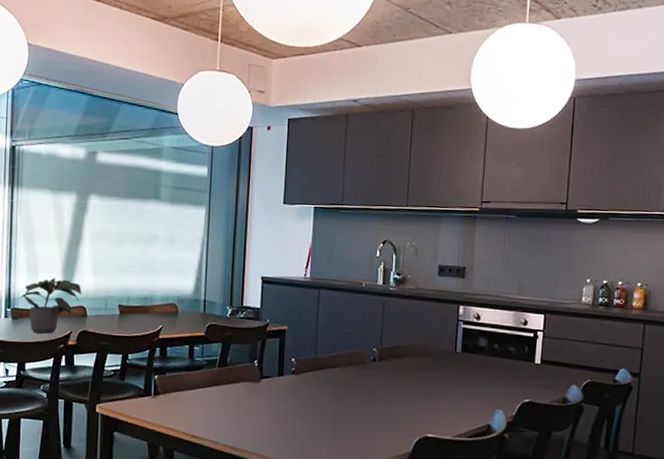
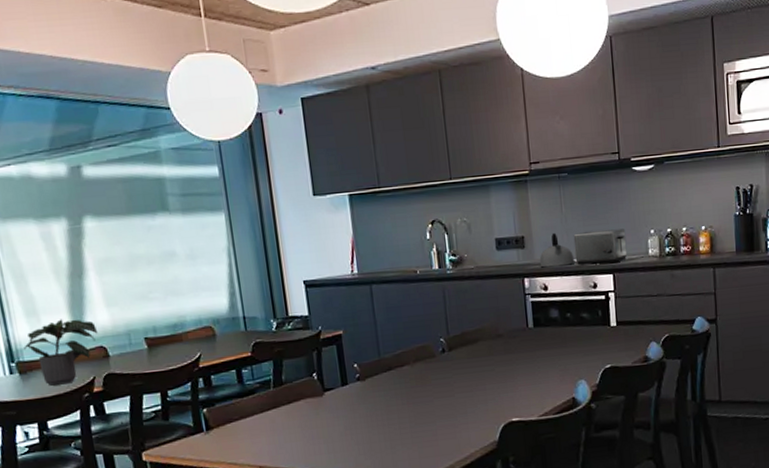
kettle: none [476,268,510,300] -> present [539,232,575,268]
toaster: none [510,271,563,305] -> present [573,228,628,265]

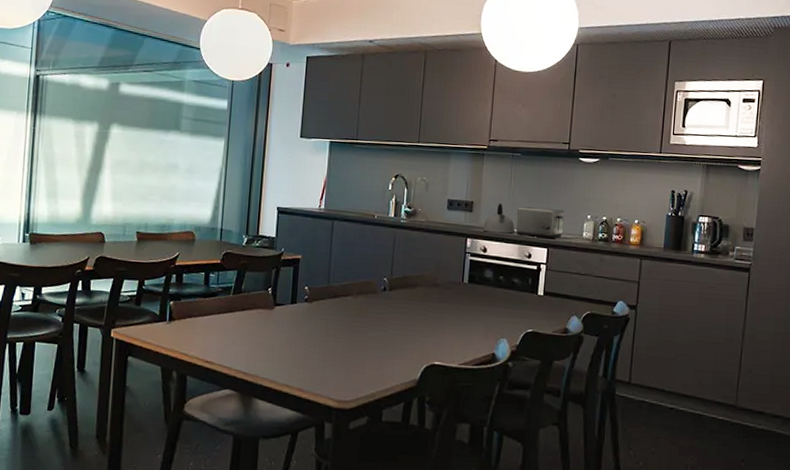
potted plant: present [23,319,97,386] -> none [38,204,100,259]

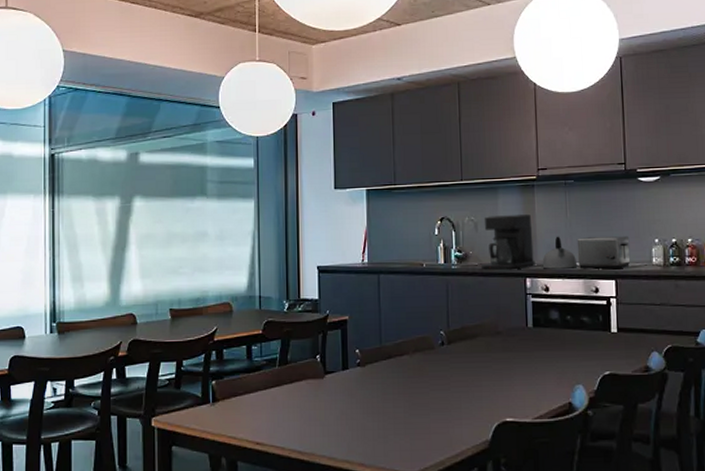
coffee maker: none [428,178,479,230] -> present [481,213,536,271]

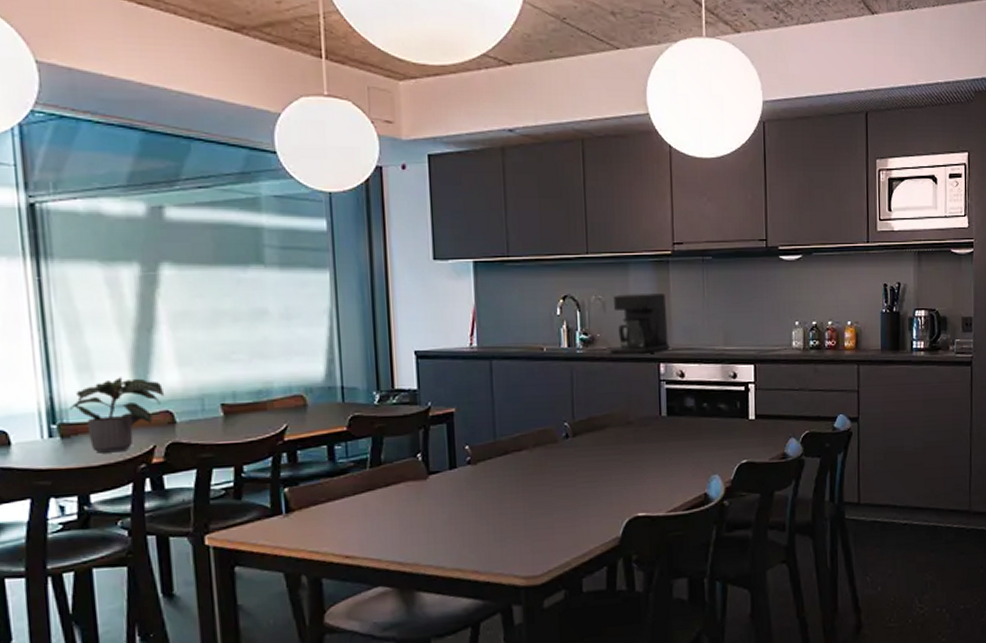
potted plant: none [65,286,130,347] -> present [68,377,164,453]
kettle: present [542,236,578,269] -> none [677,317,715,353]
toaster: present [577,235,631,270] -> none [714,317,770,354]

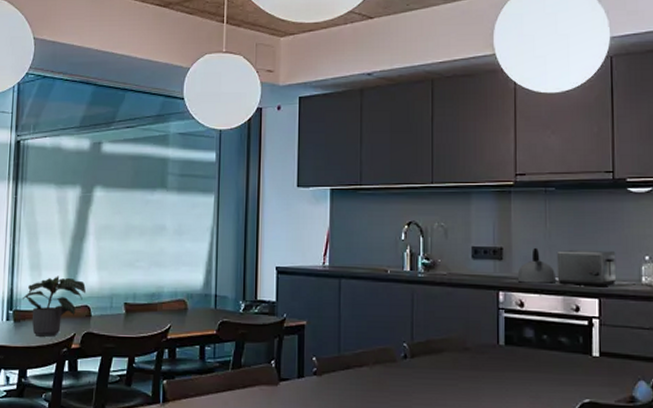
coffee maker: present [610,292,670,355] -> none [450,221,510,282]
kettle: none [677,317,715,353] -> present [517,247,557,283]
toaster: none [714,317,770,354] -> present [556,249,617,287]

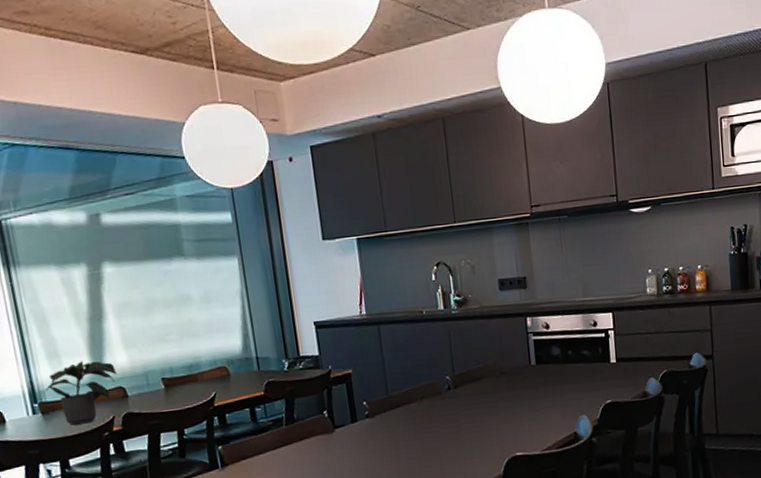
kettle: present [517,247,557,283] -> none [541,273,576,307]
toaster: present [556,249,617,287] -> none [573,268,626,304]

